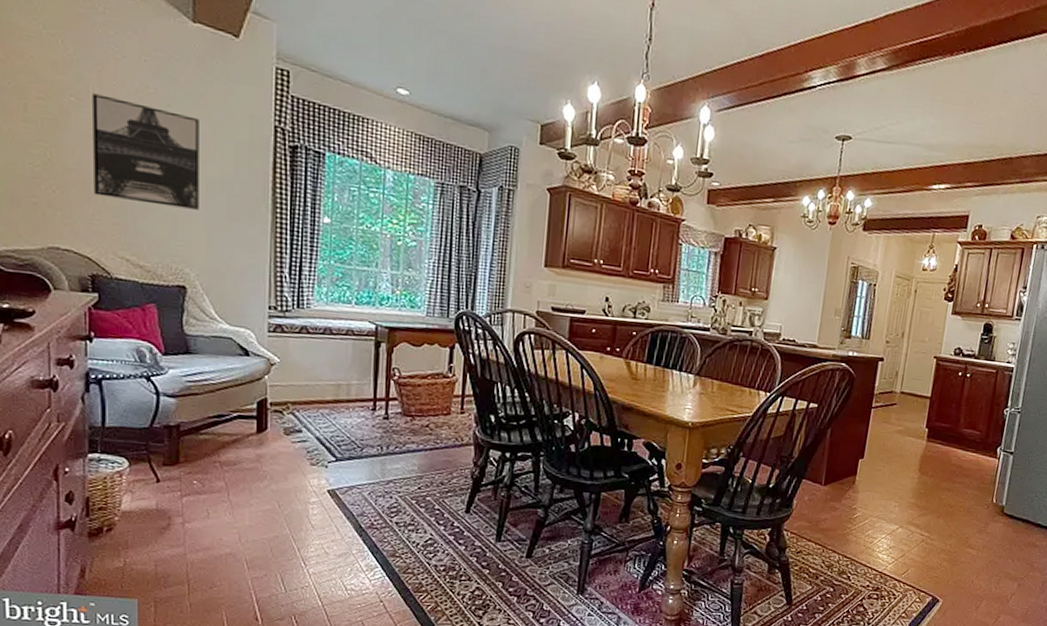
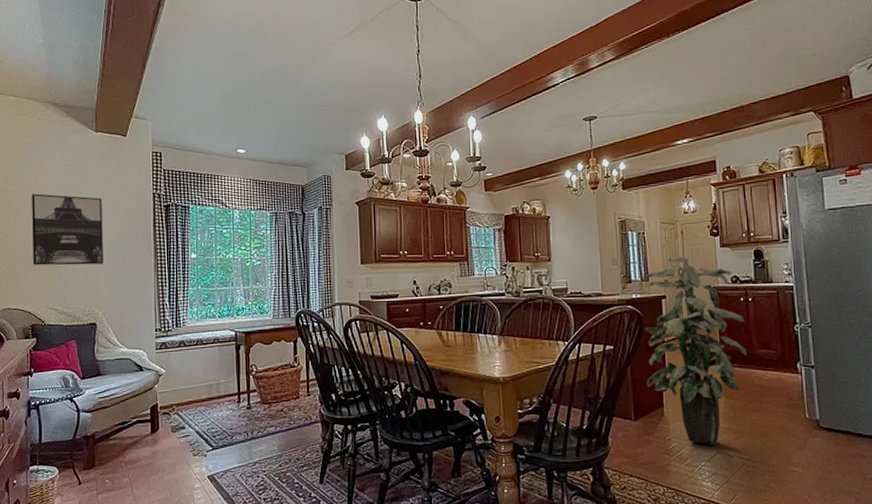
indoor plant: none [844,317,958,518] -> present [644,257,747,444]

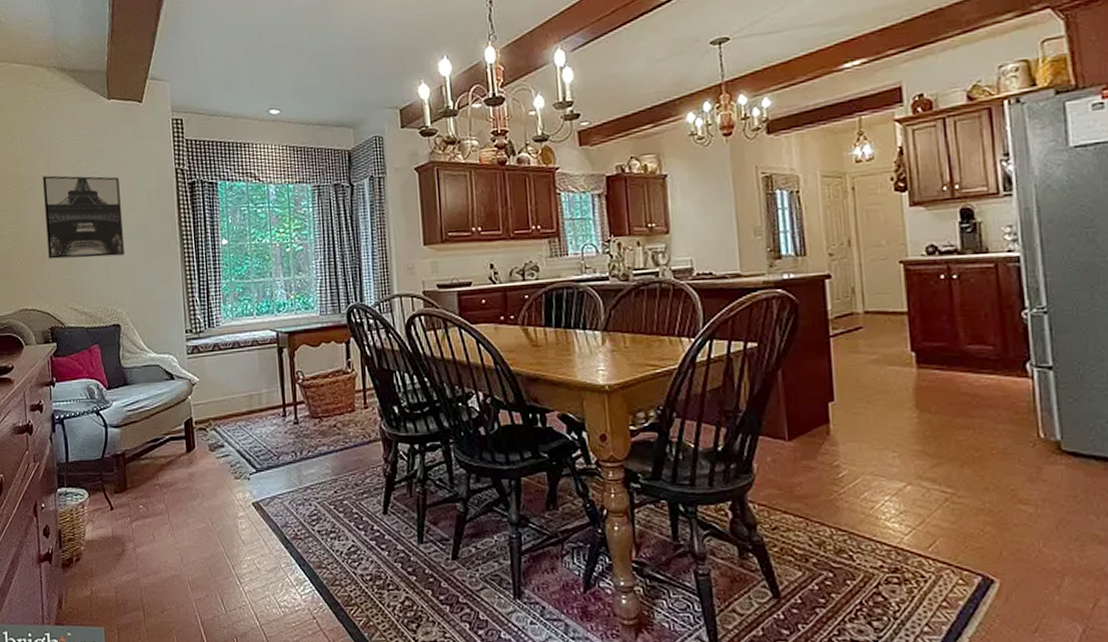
indoor plant: present [644,257,747,444] -> none [800,221,950,472]

